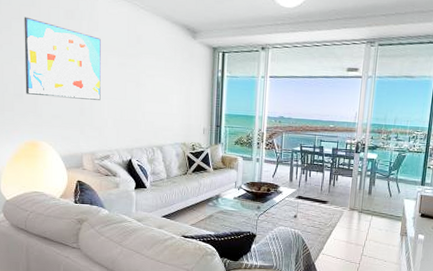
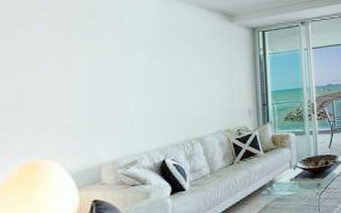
wall art: present [24,16,101,100] -> none [25,21,126,106]

